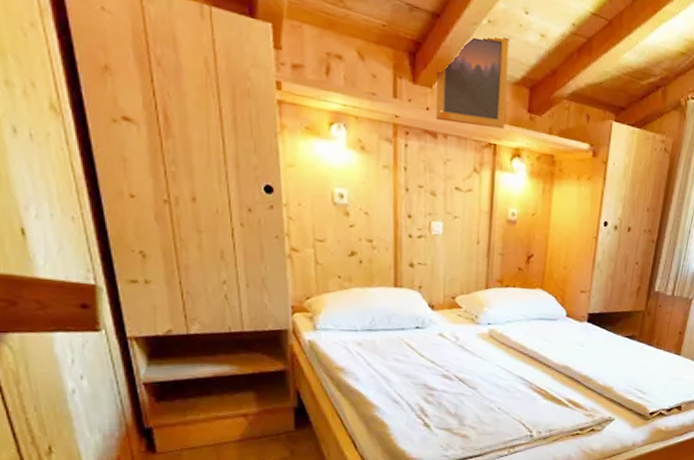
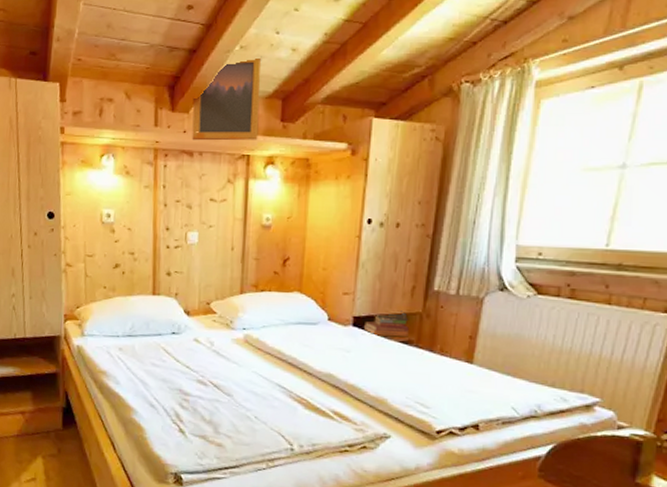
books: none [596,309,634,333] -> present [363,311,409,338]

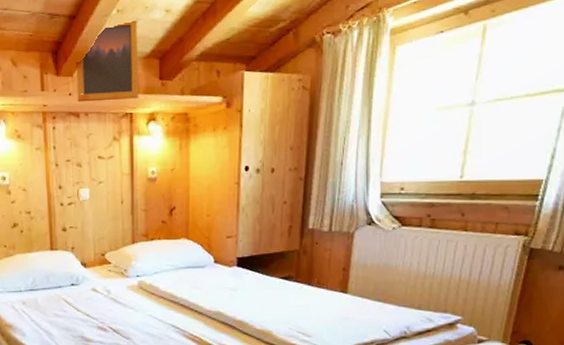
books: present [363,311,409,338] -> none [247,249,288,274]

